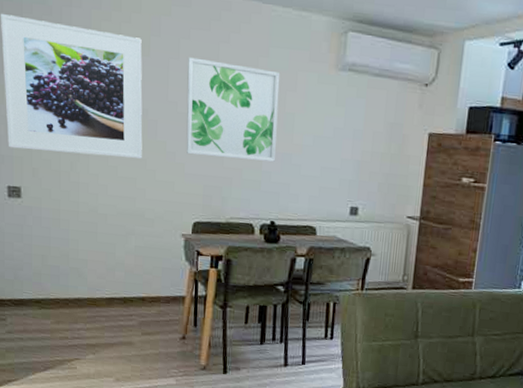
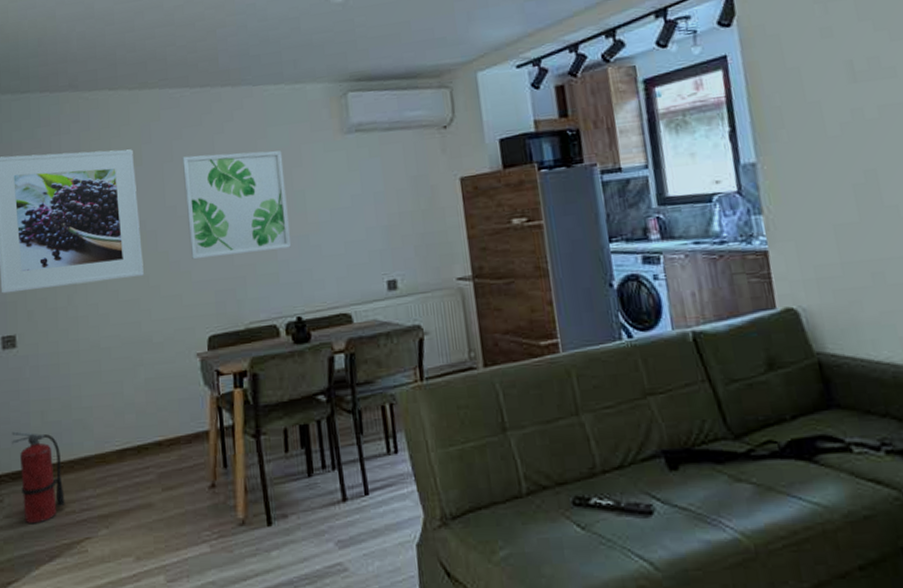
fire extinguisher: none [14,267,59,342] -> present [11,431,65,524]

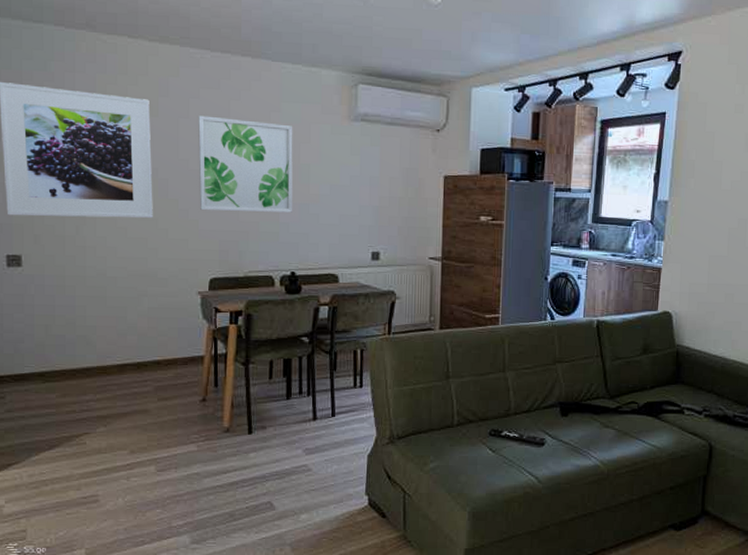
fire extinguisher: present [11,431,65,524] -> none [14,340,66,419]

